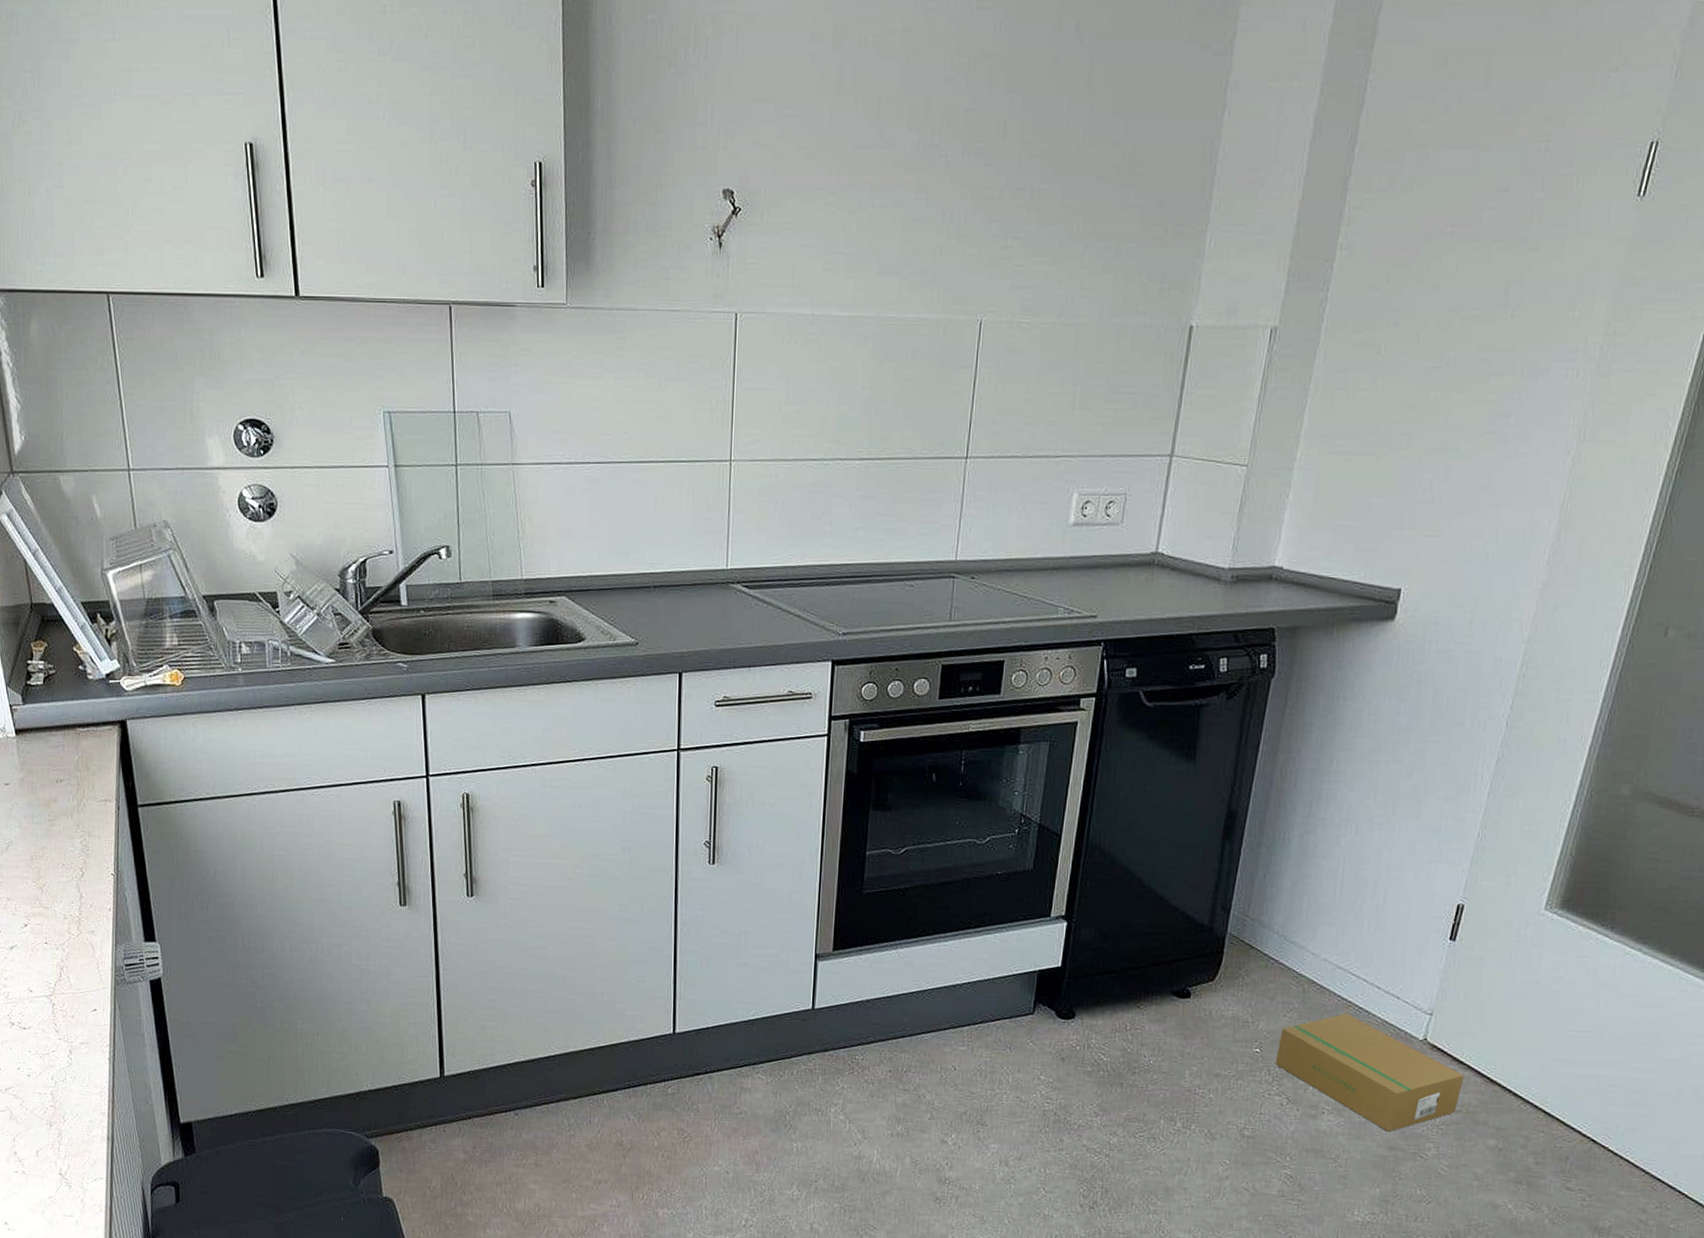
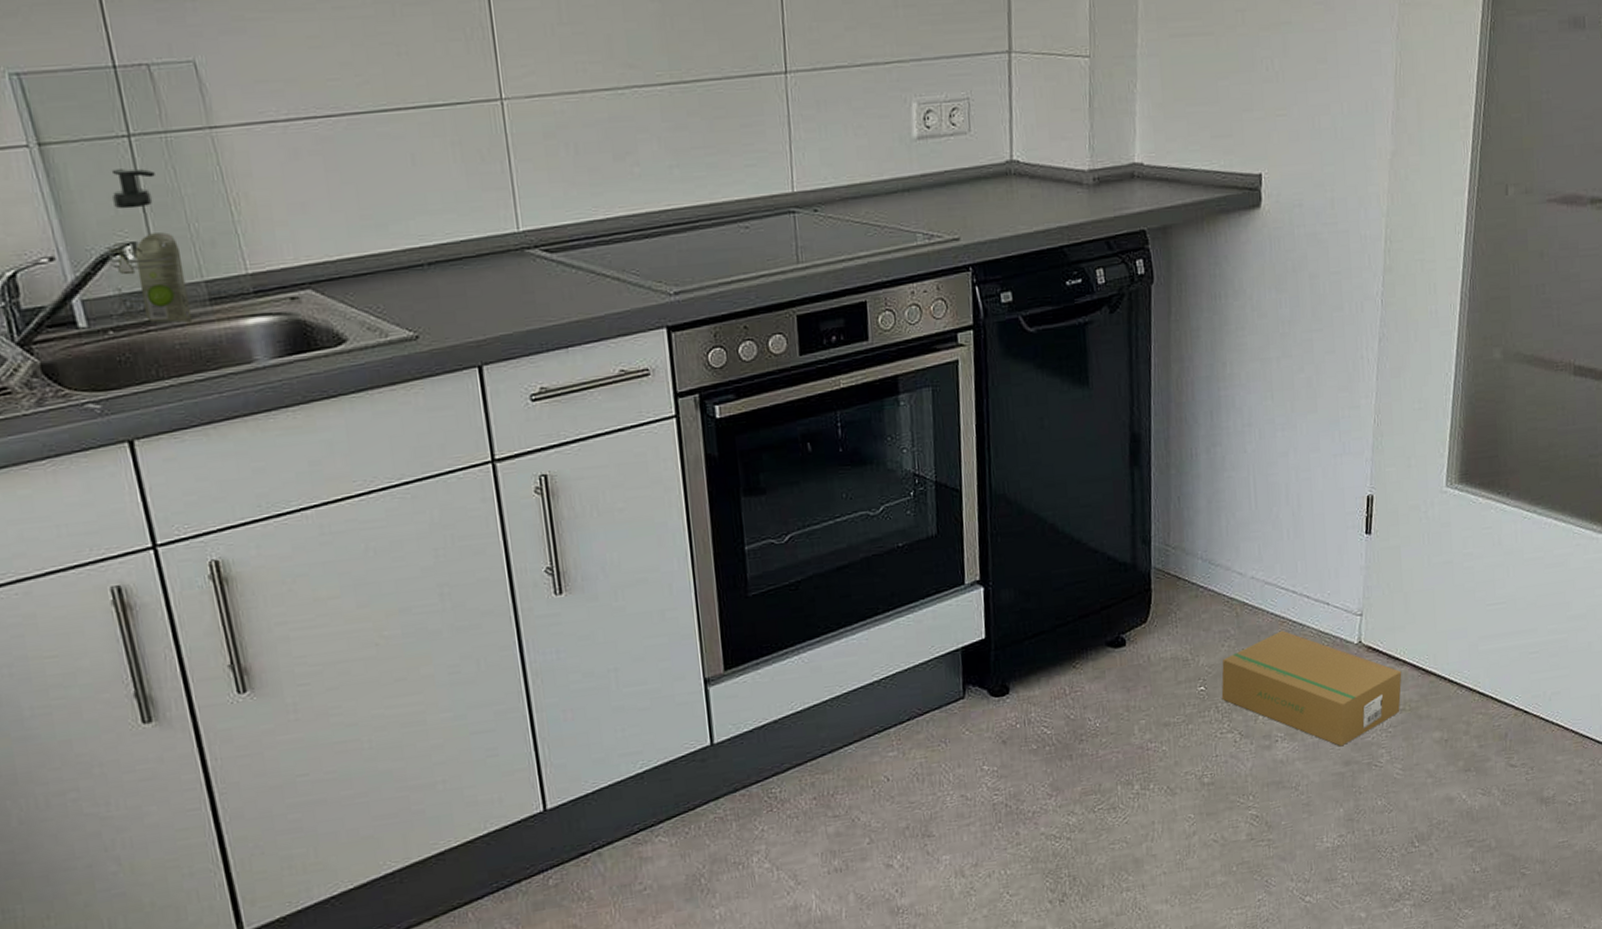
soap dispenser: none [428,490,479,612] -> present [105,168,193,324]

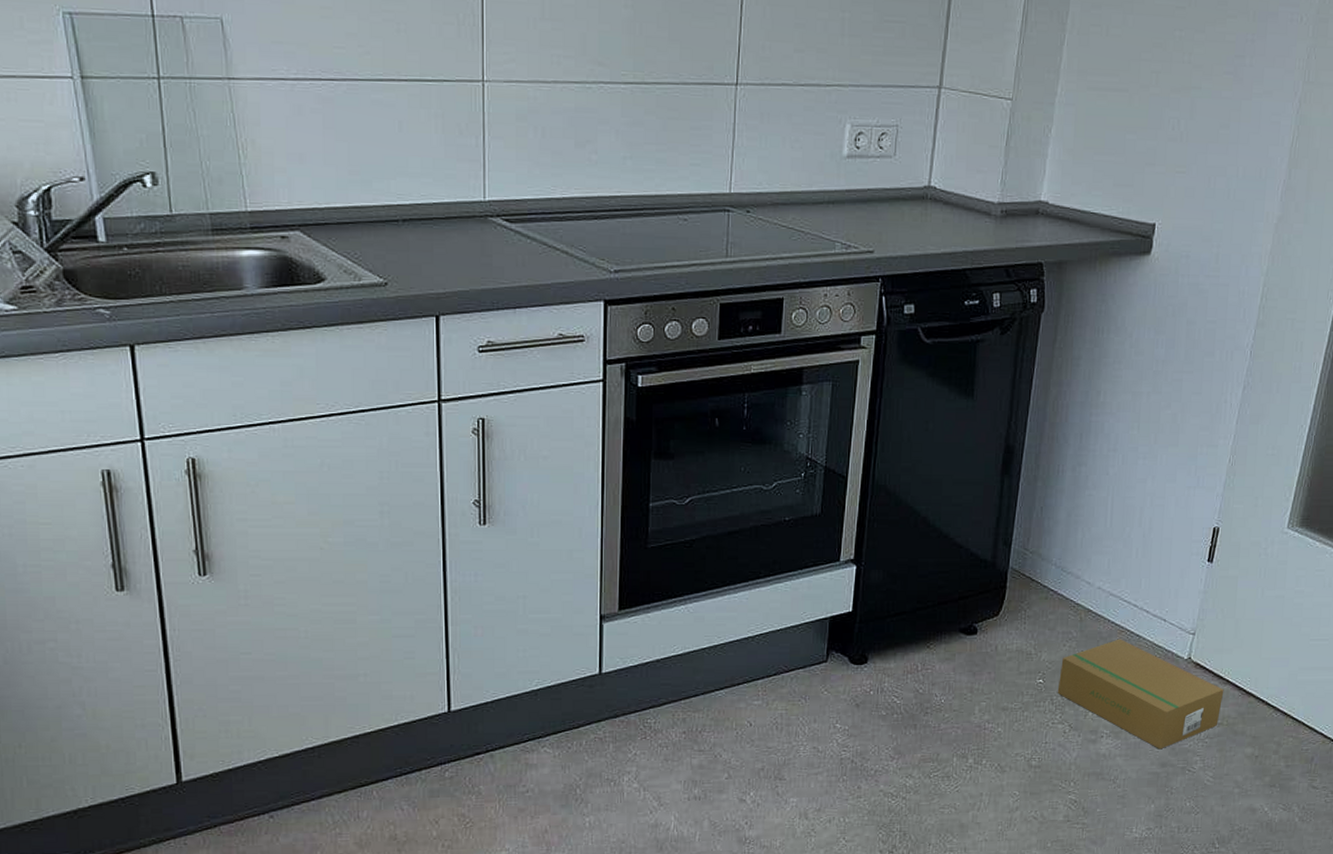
soap dispenser: present [105,168,193,324] -> none [128,106,196,249]

